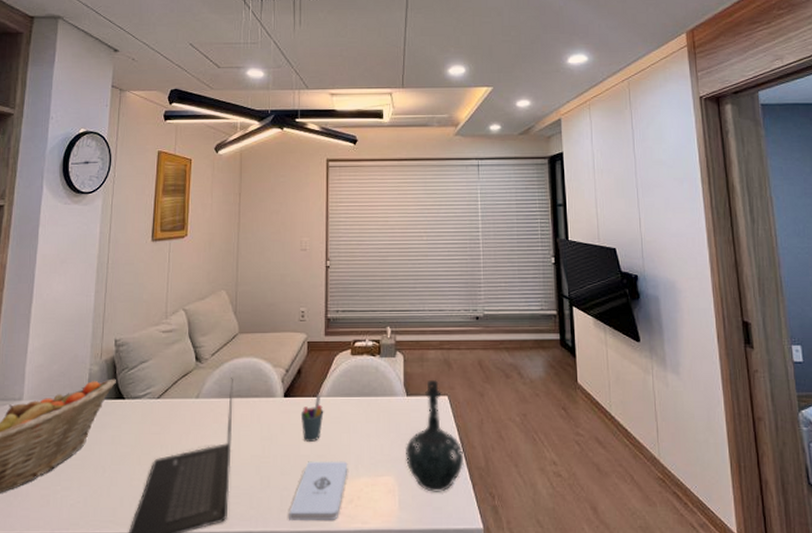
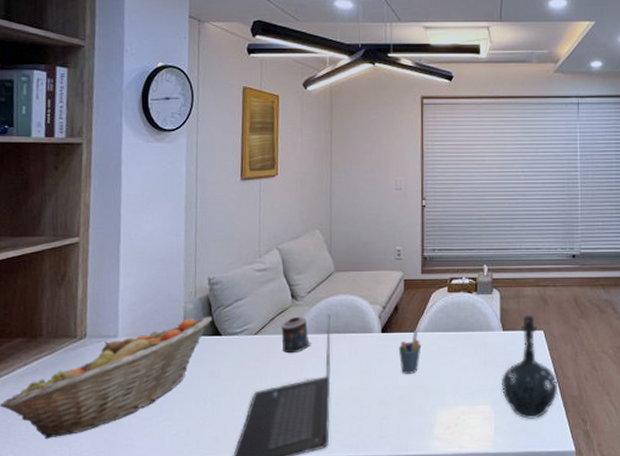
candle: none [184,379,214,419] -> present [281,316,312,354]
notepad: present [289,461,348,521] -> none [389,391,446,447]

